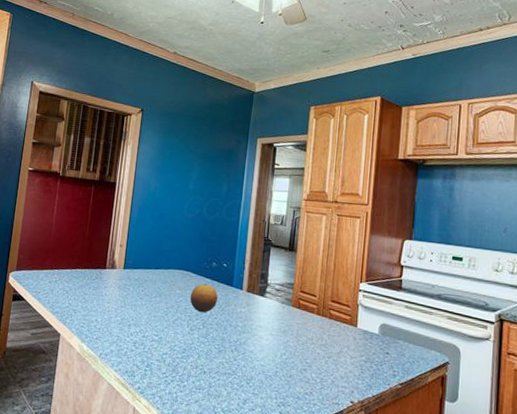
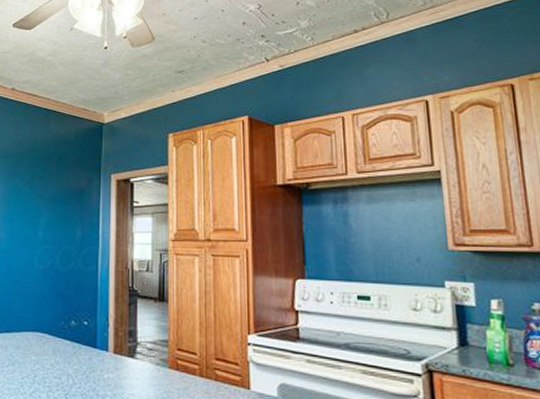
fruit: present [189,283,218,313] -> none [47,347,80,382]

